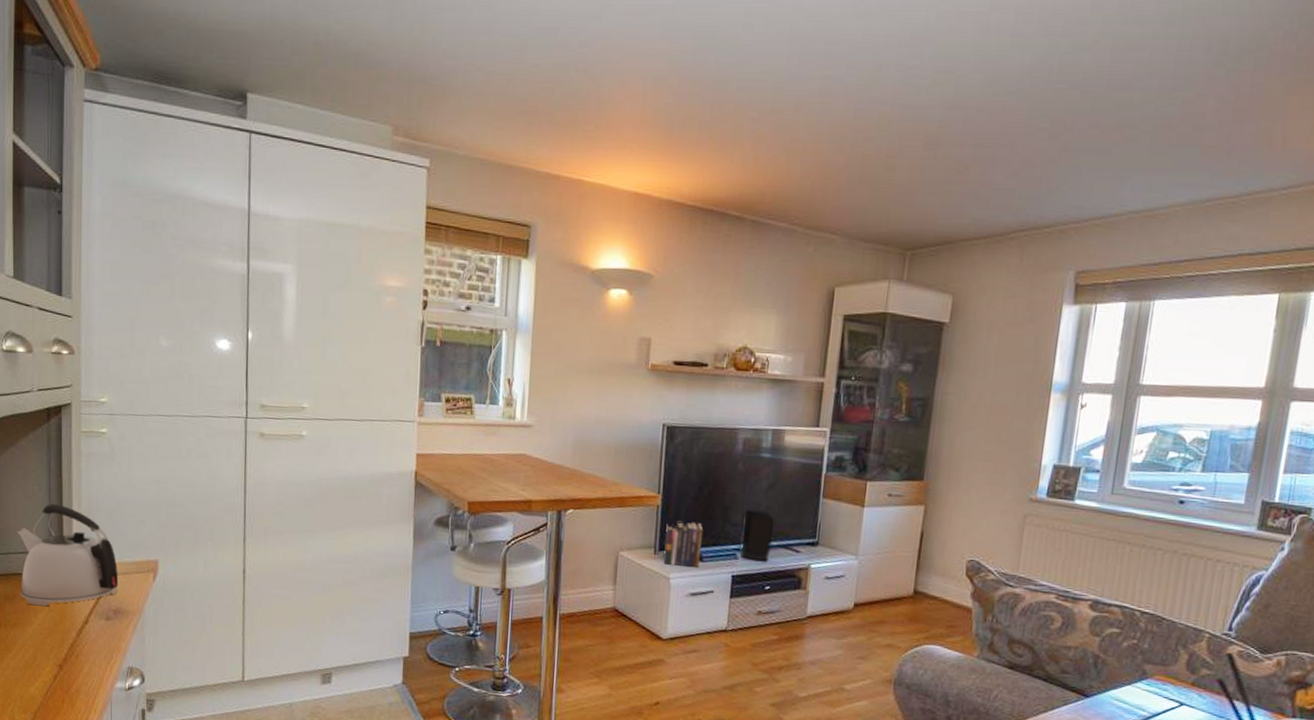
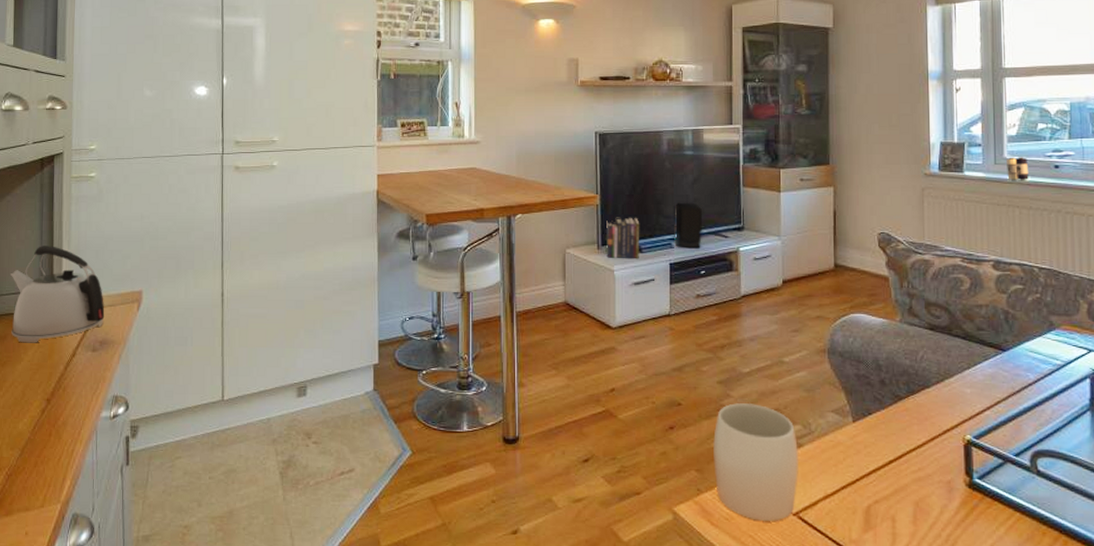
candle: none [1123,487,1150,516] -> present [1005,157,1029,181]

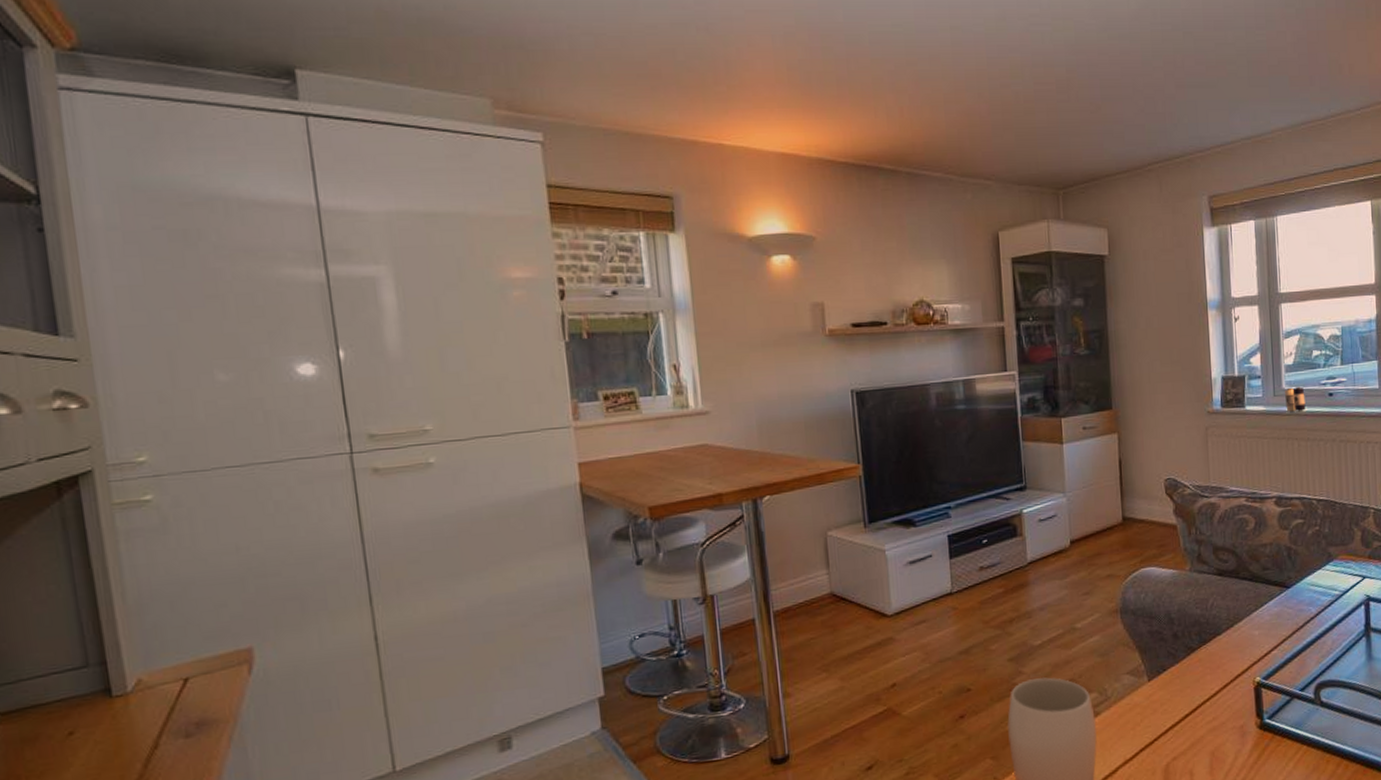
kettle: present [10,246,105,343] -> none [29,602,198,742]
books: present [606,217,640,259] -> none [872,486,913,537]
speaker: present [675,202,703,249] -> none [949,464,983,518]

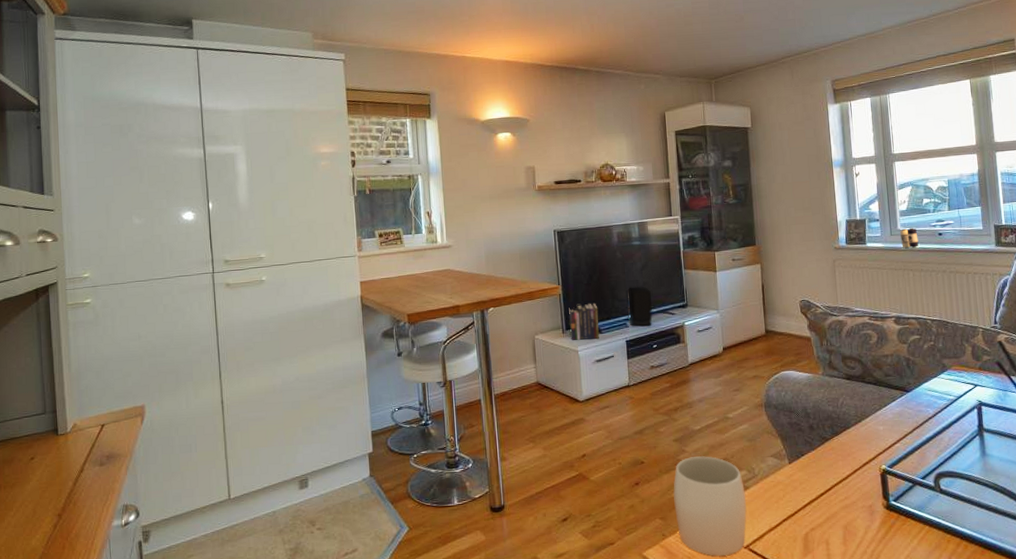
books: none [872,486,913,537] -> present [569,302,599,340]
speaker: none [949,464,983,518] -> present [628,286,653,327]

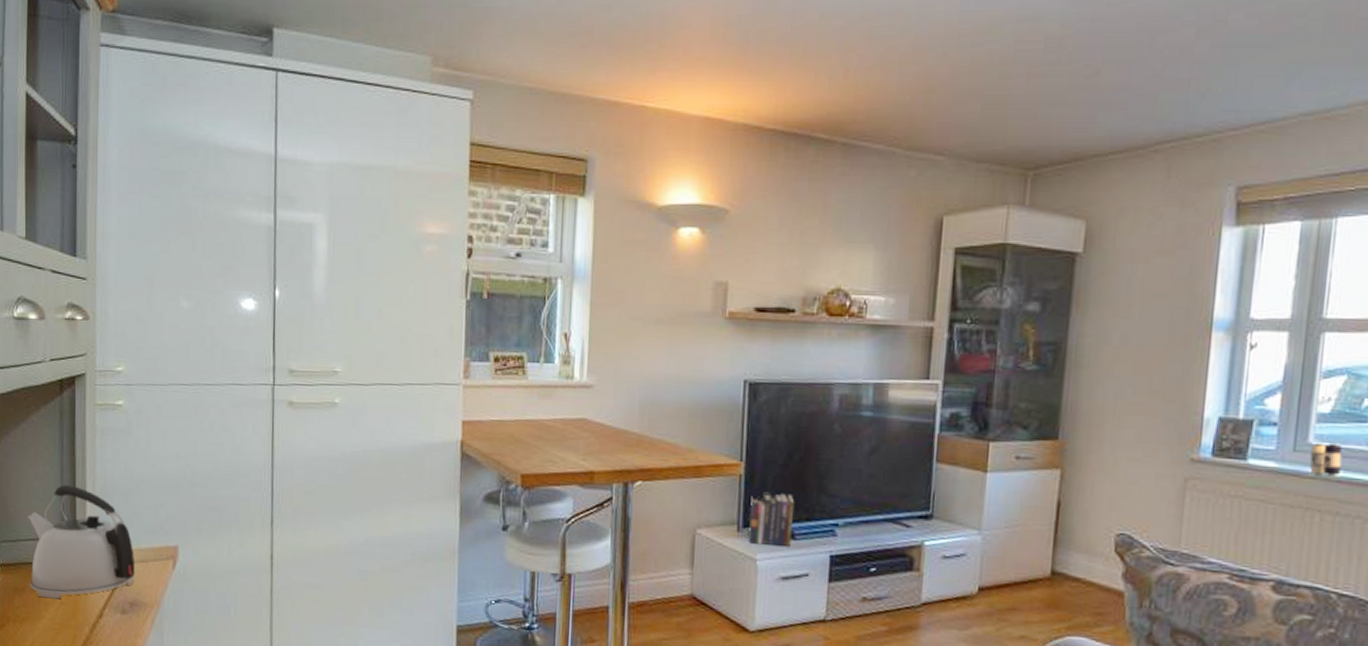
kettle: none [12,370,110,464] -> present [27,485,135,599]
speaker: present [628,286,653,327] -> none [840,478,880,539]

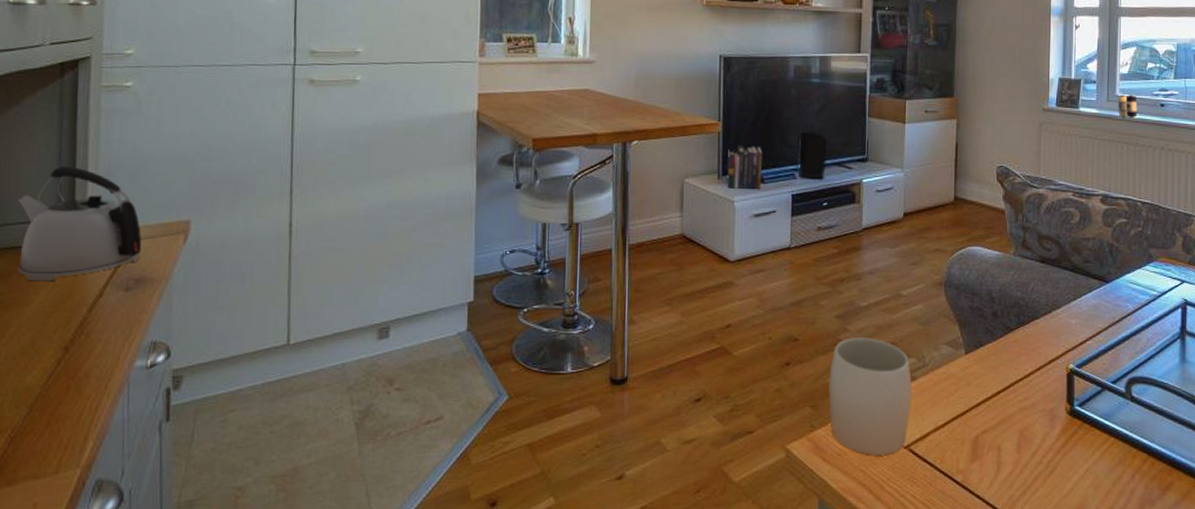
speaker: none [840,478,880,539] -> present [799,131,828,180]

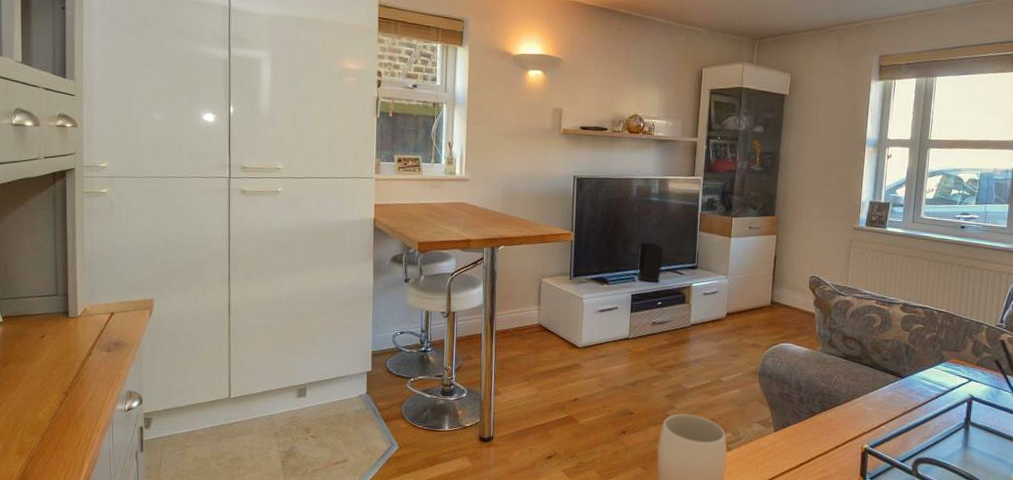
kettle: present [17,166,142,282] -> none [25,254,118,343]
books: present [727,145,763,190] -> none [577,252,608,290]
candle: present [1117,94,1137,119] -> none [921,217,940,238]

